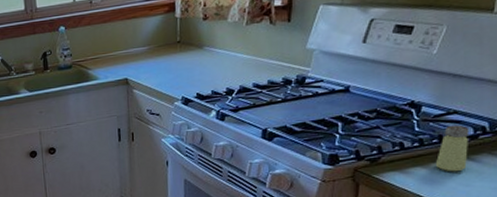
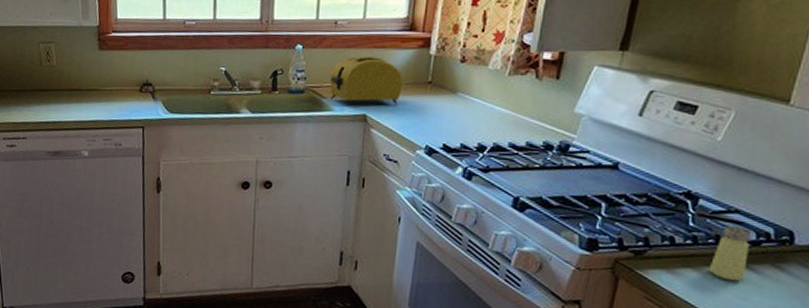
toaster: none [92,27,156,73] -> present [329,56,404,105]

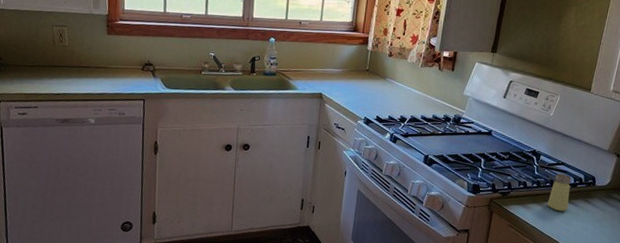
toaster: present [329,56,404,105] -> none [295,49,349,86]

